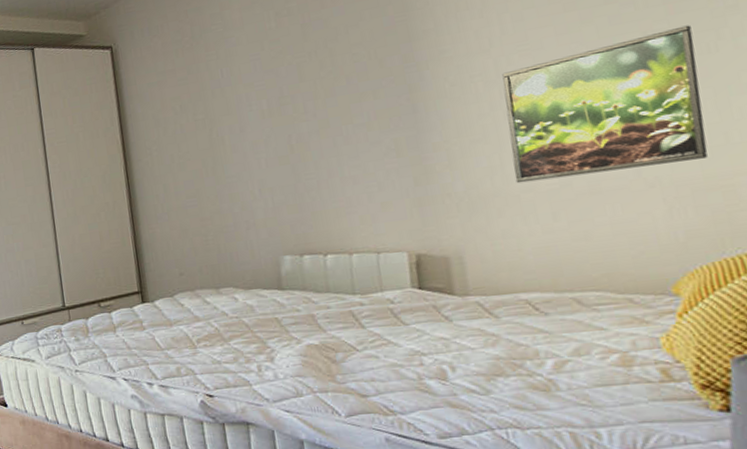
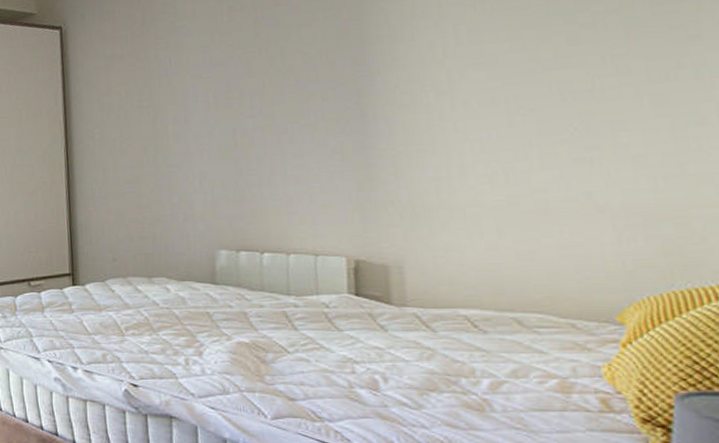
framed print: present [502,25,708,184] -> none [454,51,662,197]

